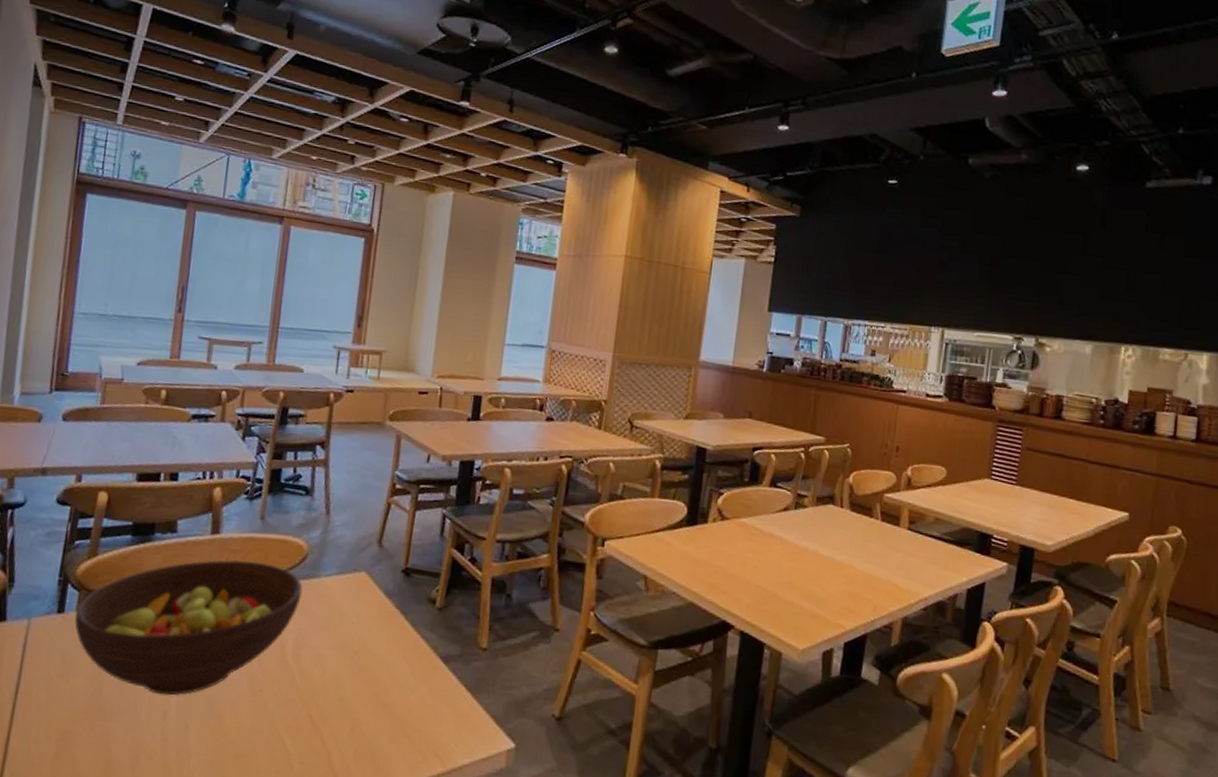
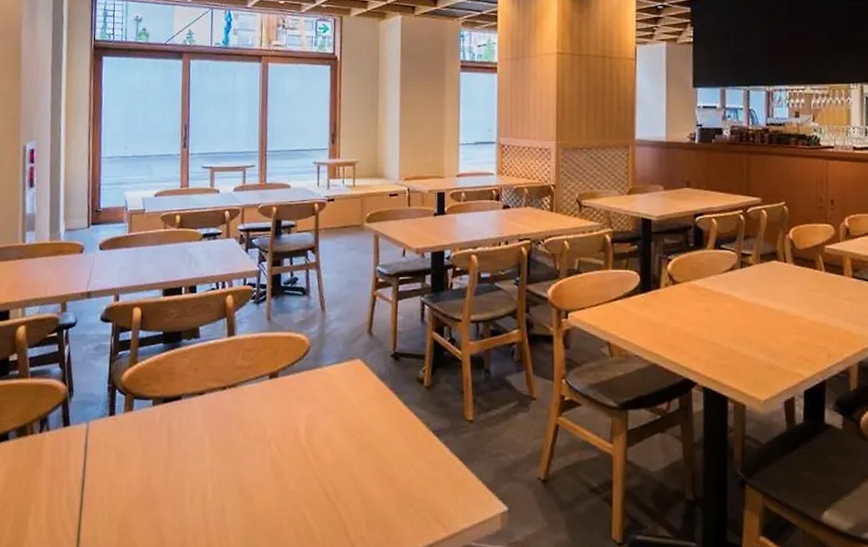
fruit bowl: present [74,559,303,696] -> none [123,357,308,482]

